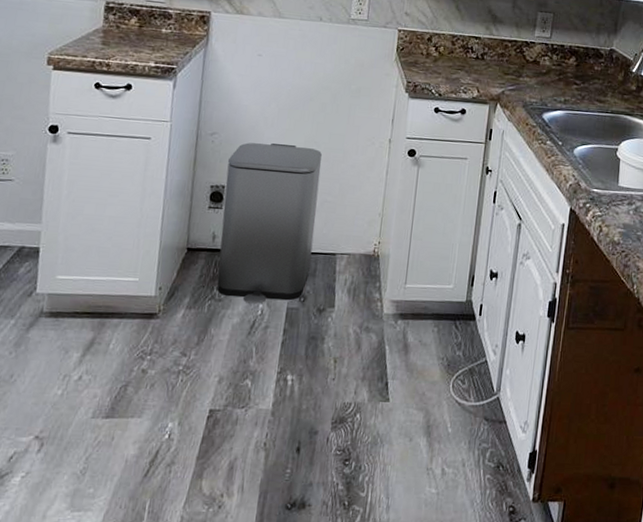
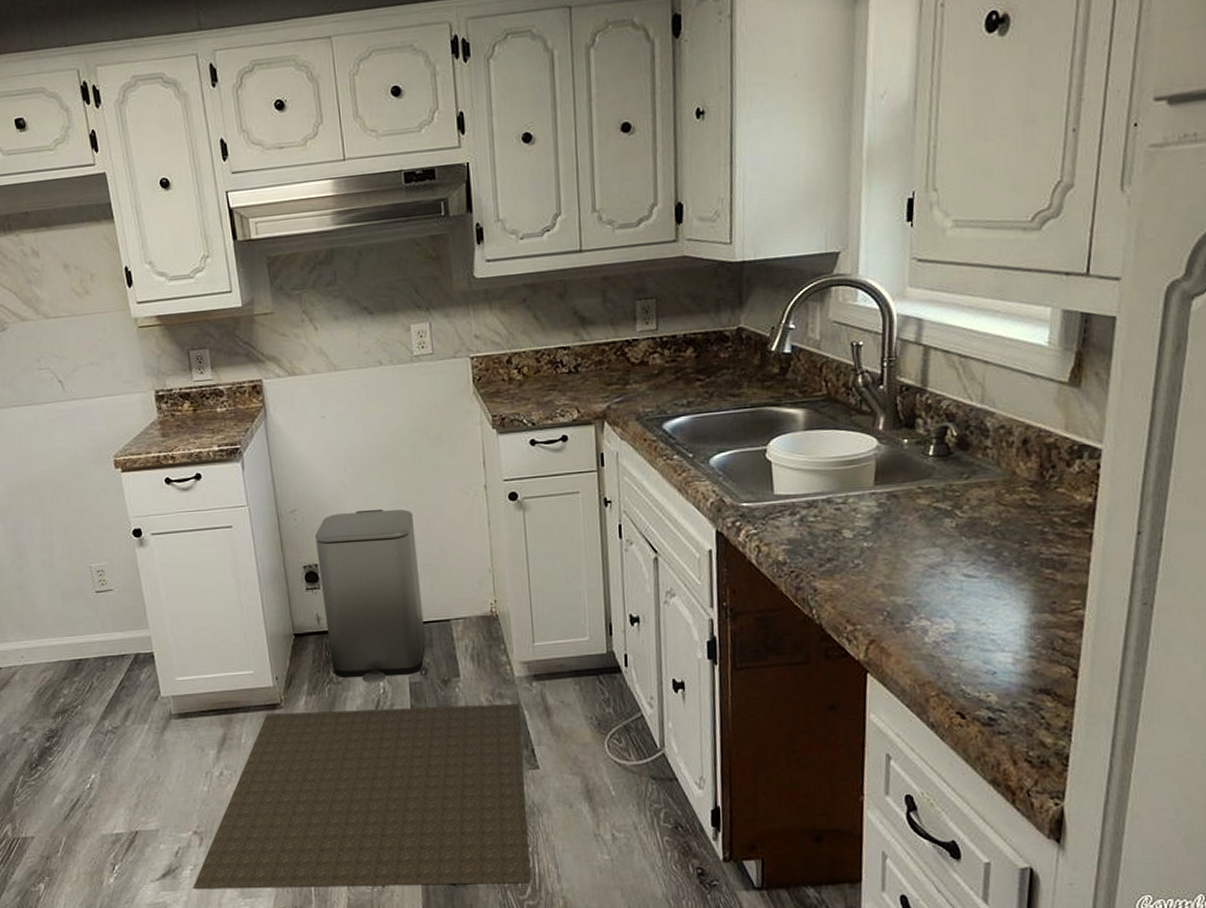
doormat: none [19,323,382,511] -> present [193,703,532,889]

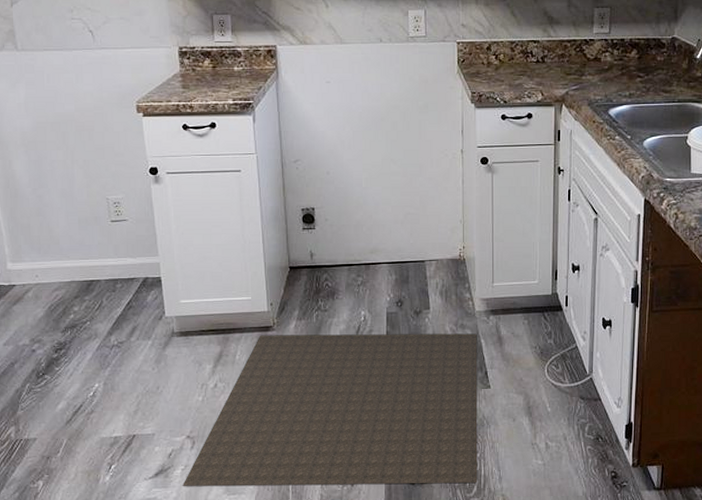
pedal bin: present [315,509,426,683] -> none [314,165,402,311]

